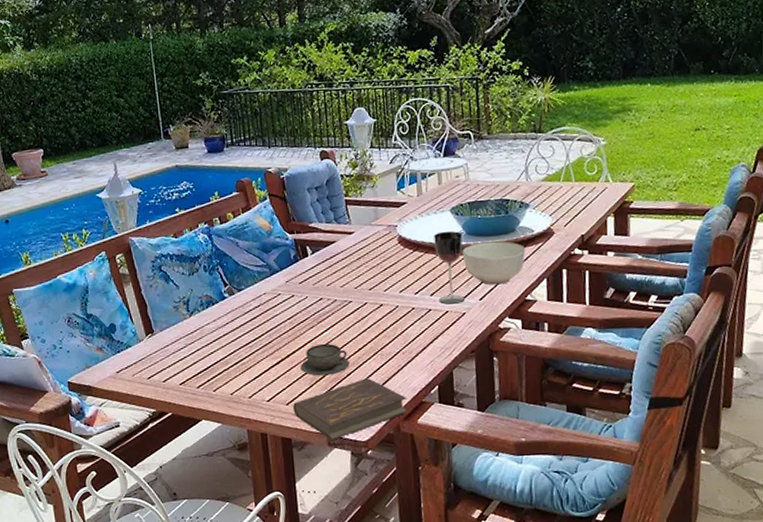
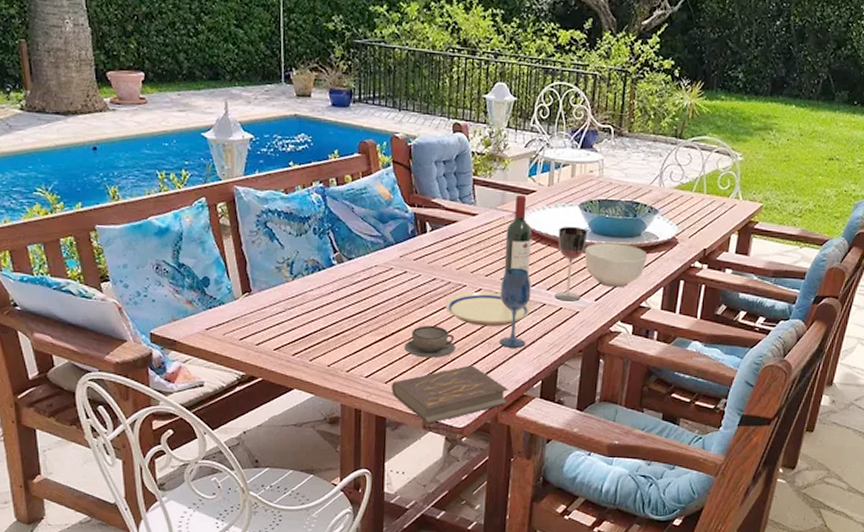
plate: none [334,304,418,339] -> present [445,291,531,327]
wine bottle: none [383,208,411,284] -> present [504,194,532,274]
wineglass: none [384,277,417,356] -> present [500,267,531,348]

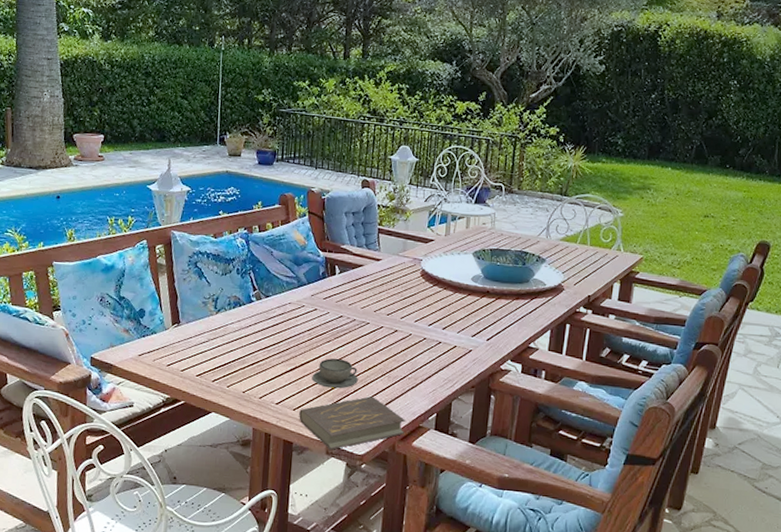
plate: present [445,291,531,327] -> none [350,329,428,362]
wineglass: present [500,267,531,348] -> none [399,308,428,382]
wine bottle: present [504,194,532,274] -> none [404,243,430,314]
wineglass: present [555,226,587,302] -> none [450,272,480,341]
bowl: present [584,242,648,288] -> none [477,287,536,329]

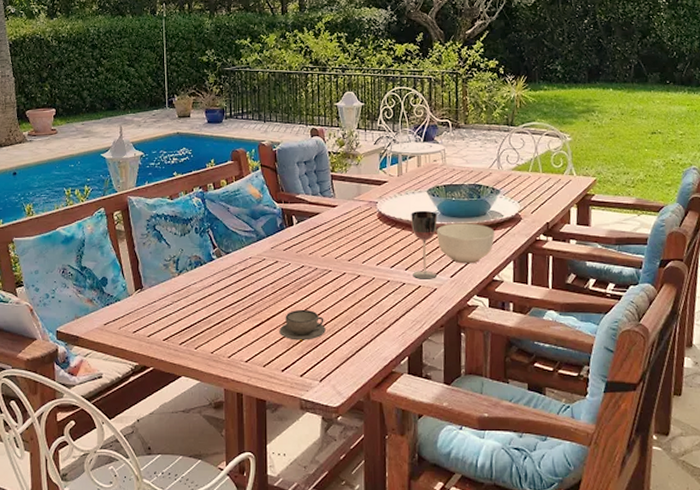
book: present [299,396,405,450] -> none [270,345,377,404]
wineglass: none [450,272,480,341] -> present [411,210,438,279]
bowl: none [477,287,536,329] -> present [436,223,495,264]

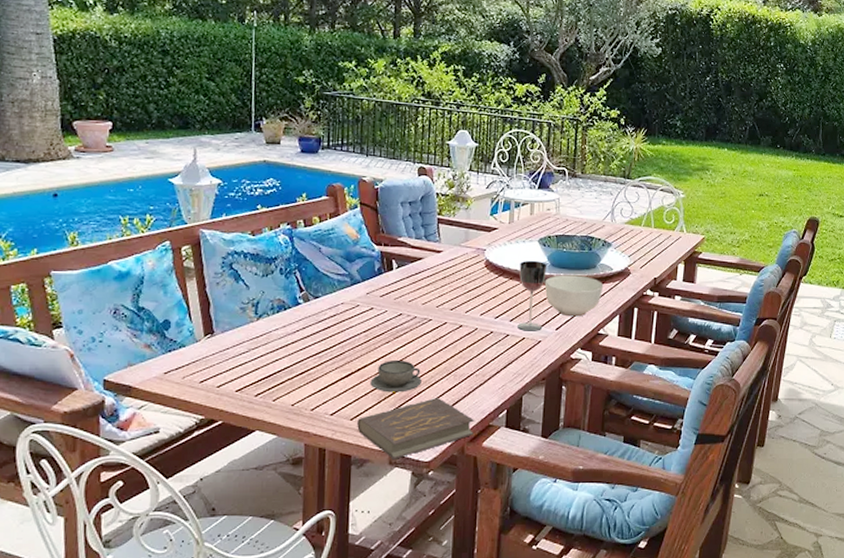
book: none [270,345,377,404] -> present [357,398,474,459]

